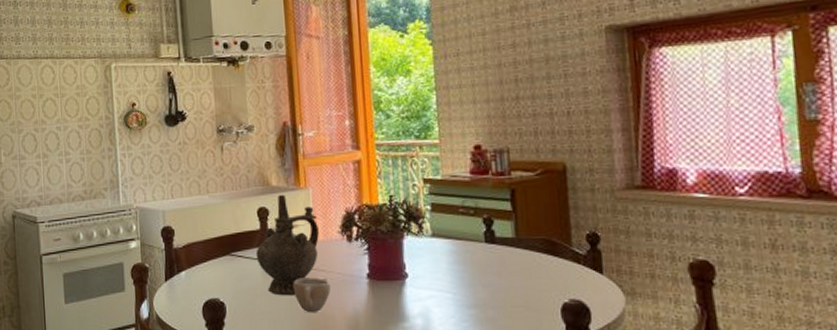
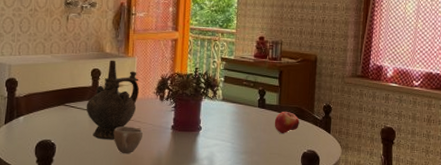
fruit: none [511,245,551,278] -> present [274,111,300,134]

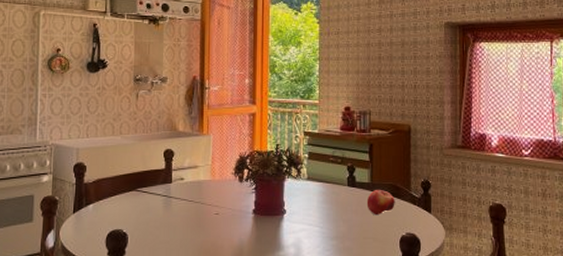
ceremonial vessel: present [86,60,139,140] -> none [159,139,216,228]
cup: present [113,126,144,154] -> none [189,212,222,243]

